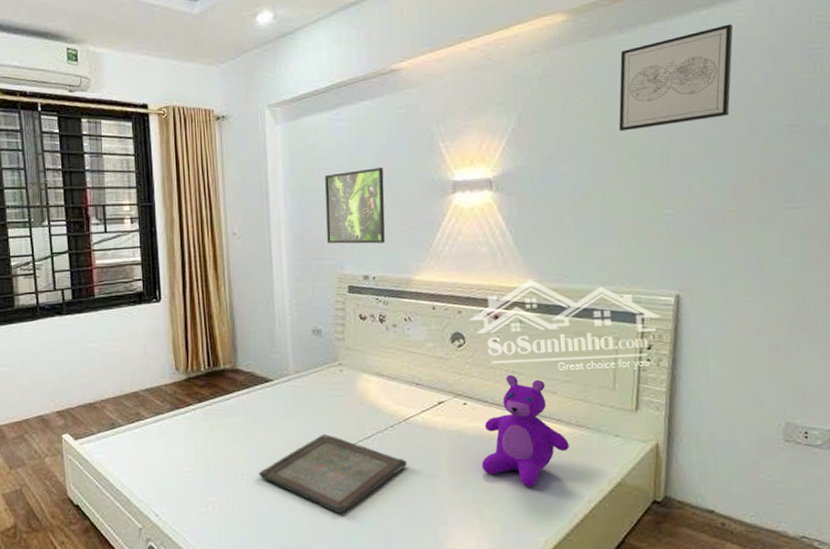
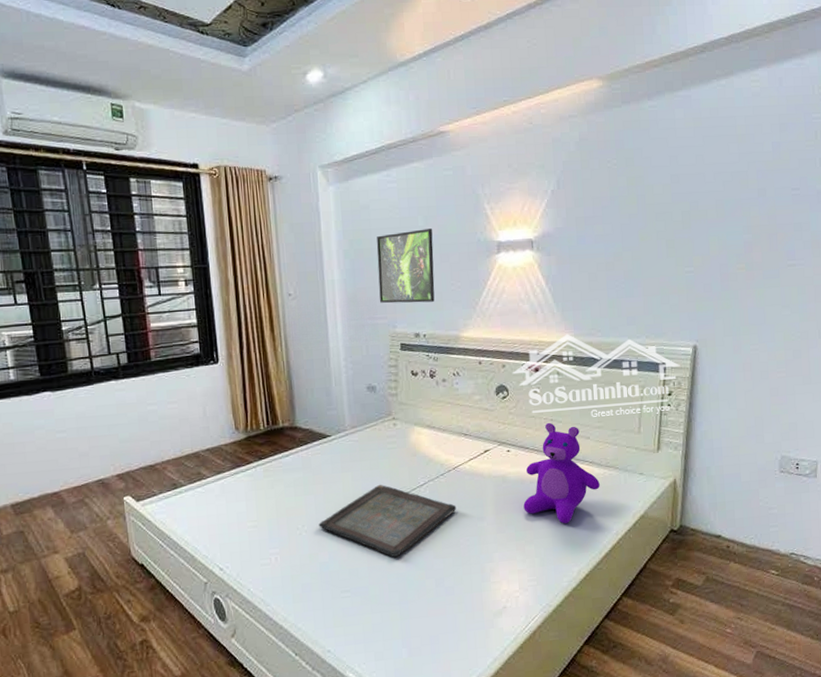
wall art: present [619,24,733,131] -> none [647,93,748,194]

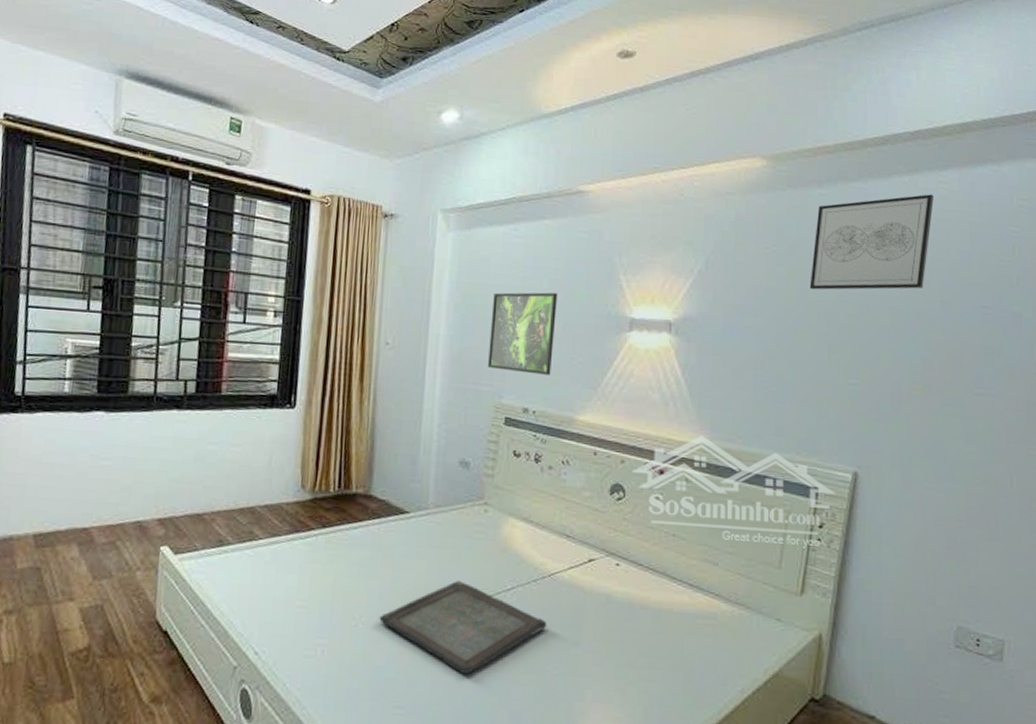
teddy bear: present [523,422,600,524] -> none [629,537,726,667]
wall art: none [647,93,748,194] -> present [809,194,934,290]

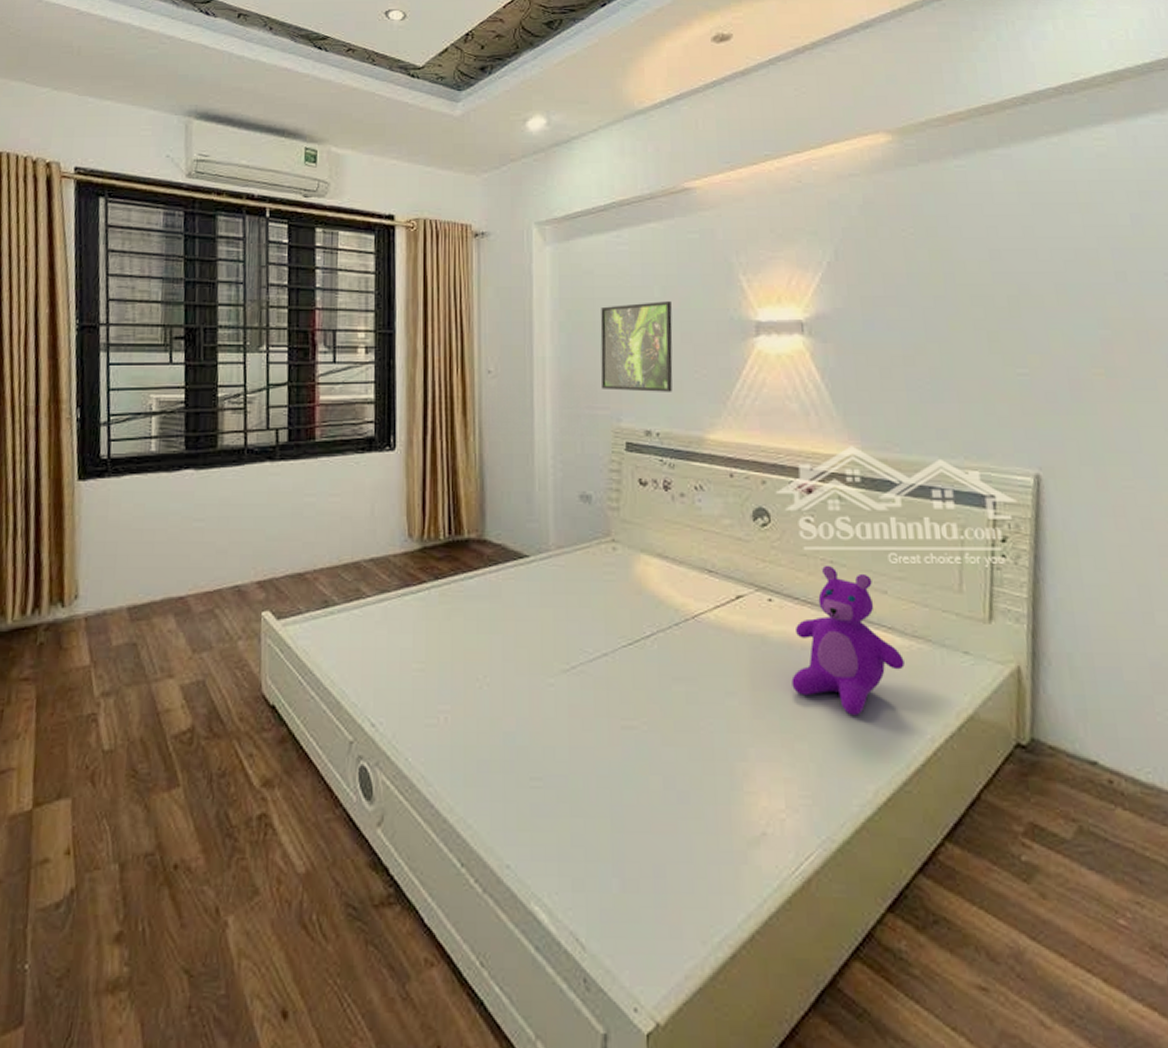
serving tray: present [379,580,547,675] -> none [505,629,696,738]
teddy bear: none [629,537,726,667] -> present [791,565,905,715]
wall art: present [809,194,934,290] -> none [956,154,1092,272]

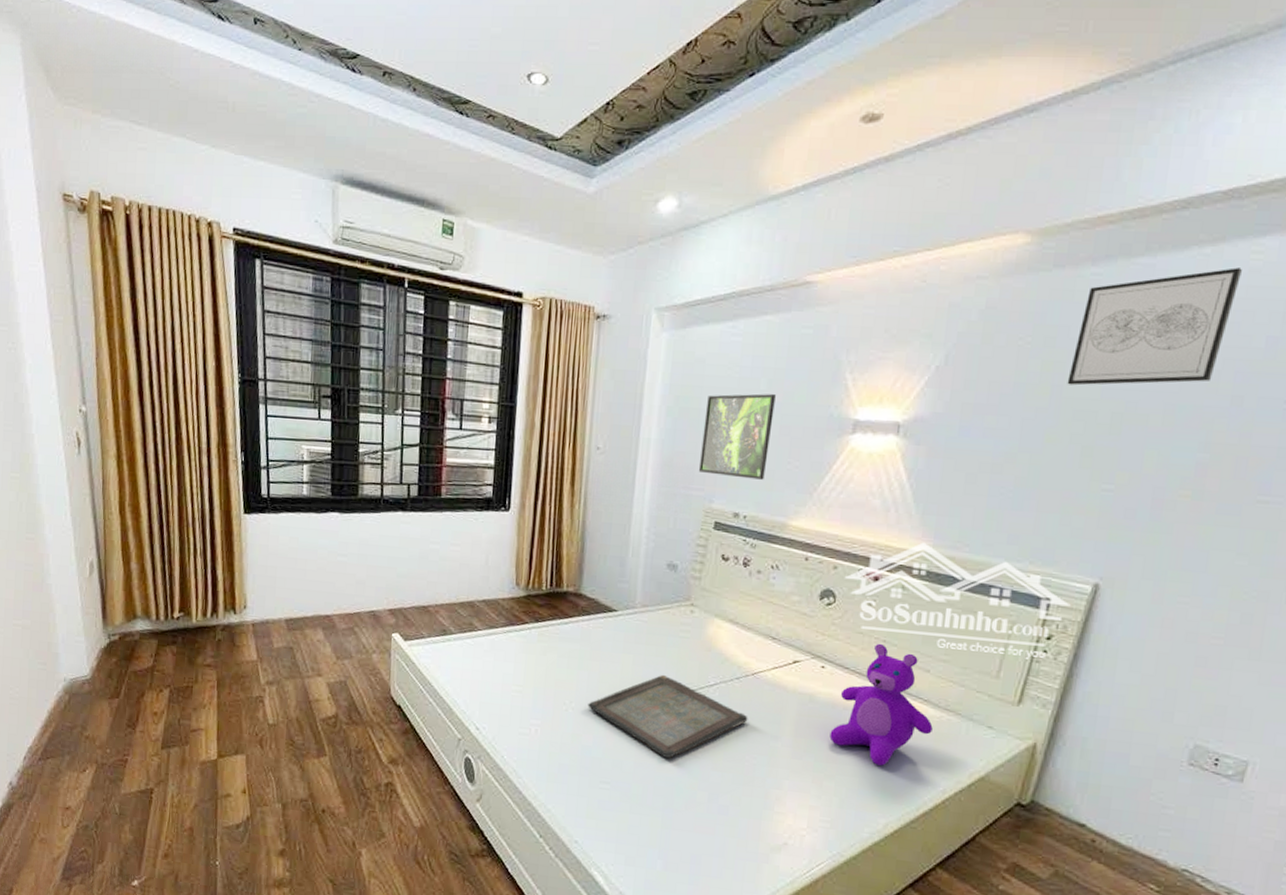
serving tray: none [505,629,696,738] -> present [587,674,748,759]
wall art: none [956,154,1092,272] -> present [1067,267,1242,386]

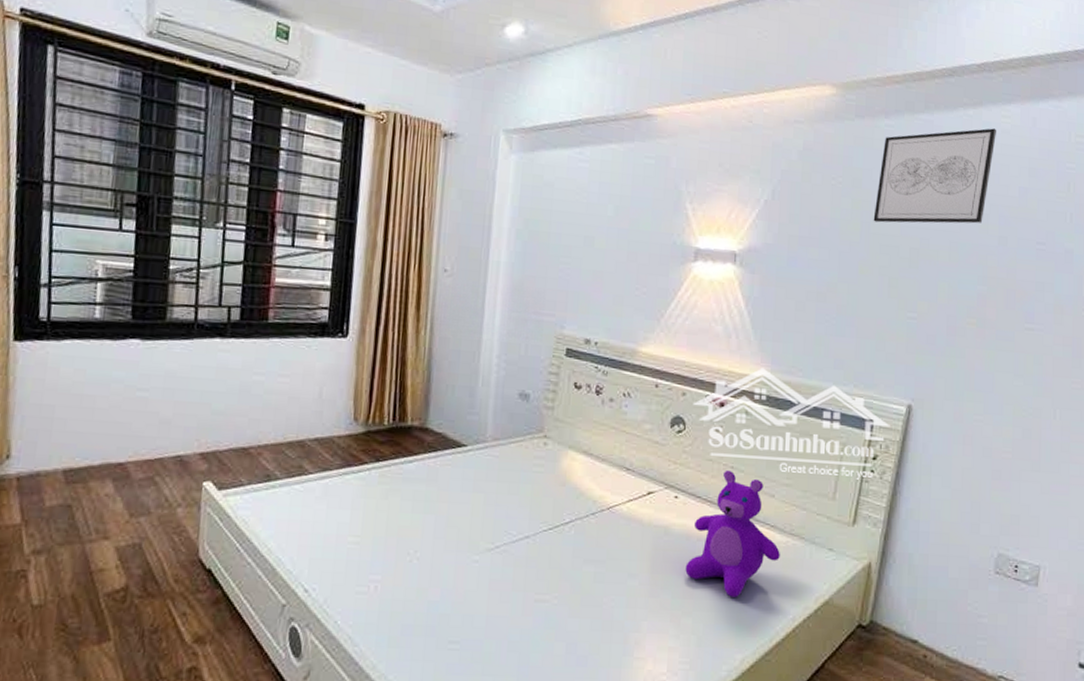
serving tray: present [587,674,748,759] -> none [434,514,605,609]
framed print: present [699,393,776,480] -> none [550,219,622,306]

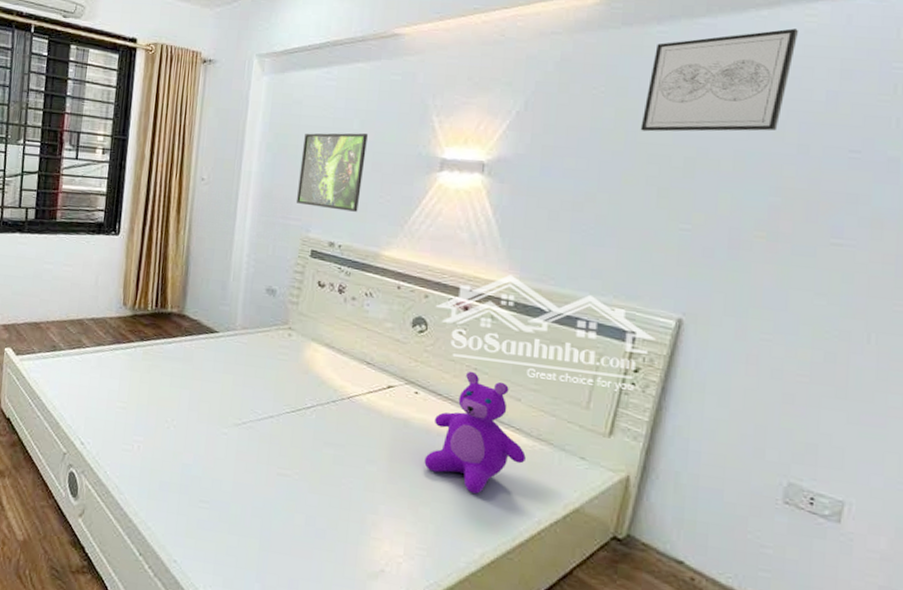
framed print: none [550,219,622,306] -> present [297,133,368,212]

